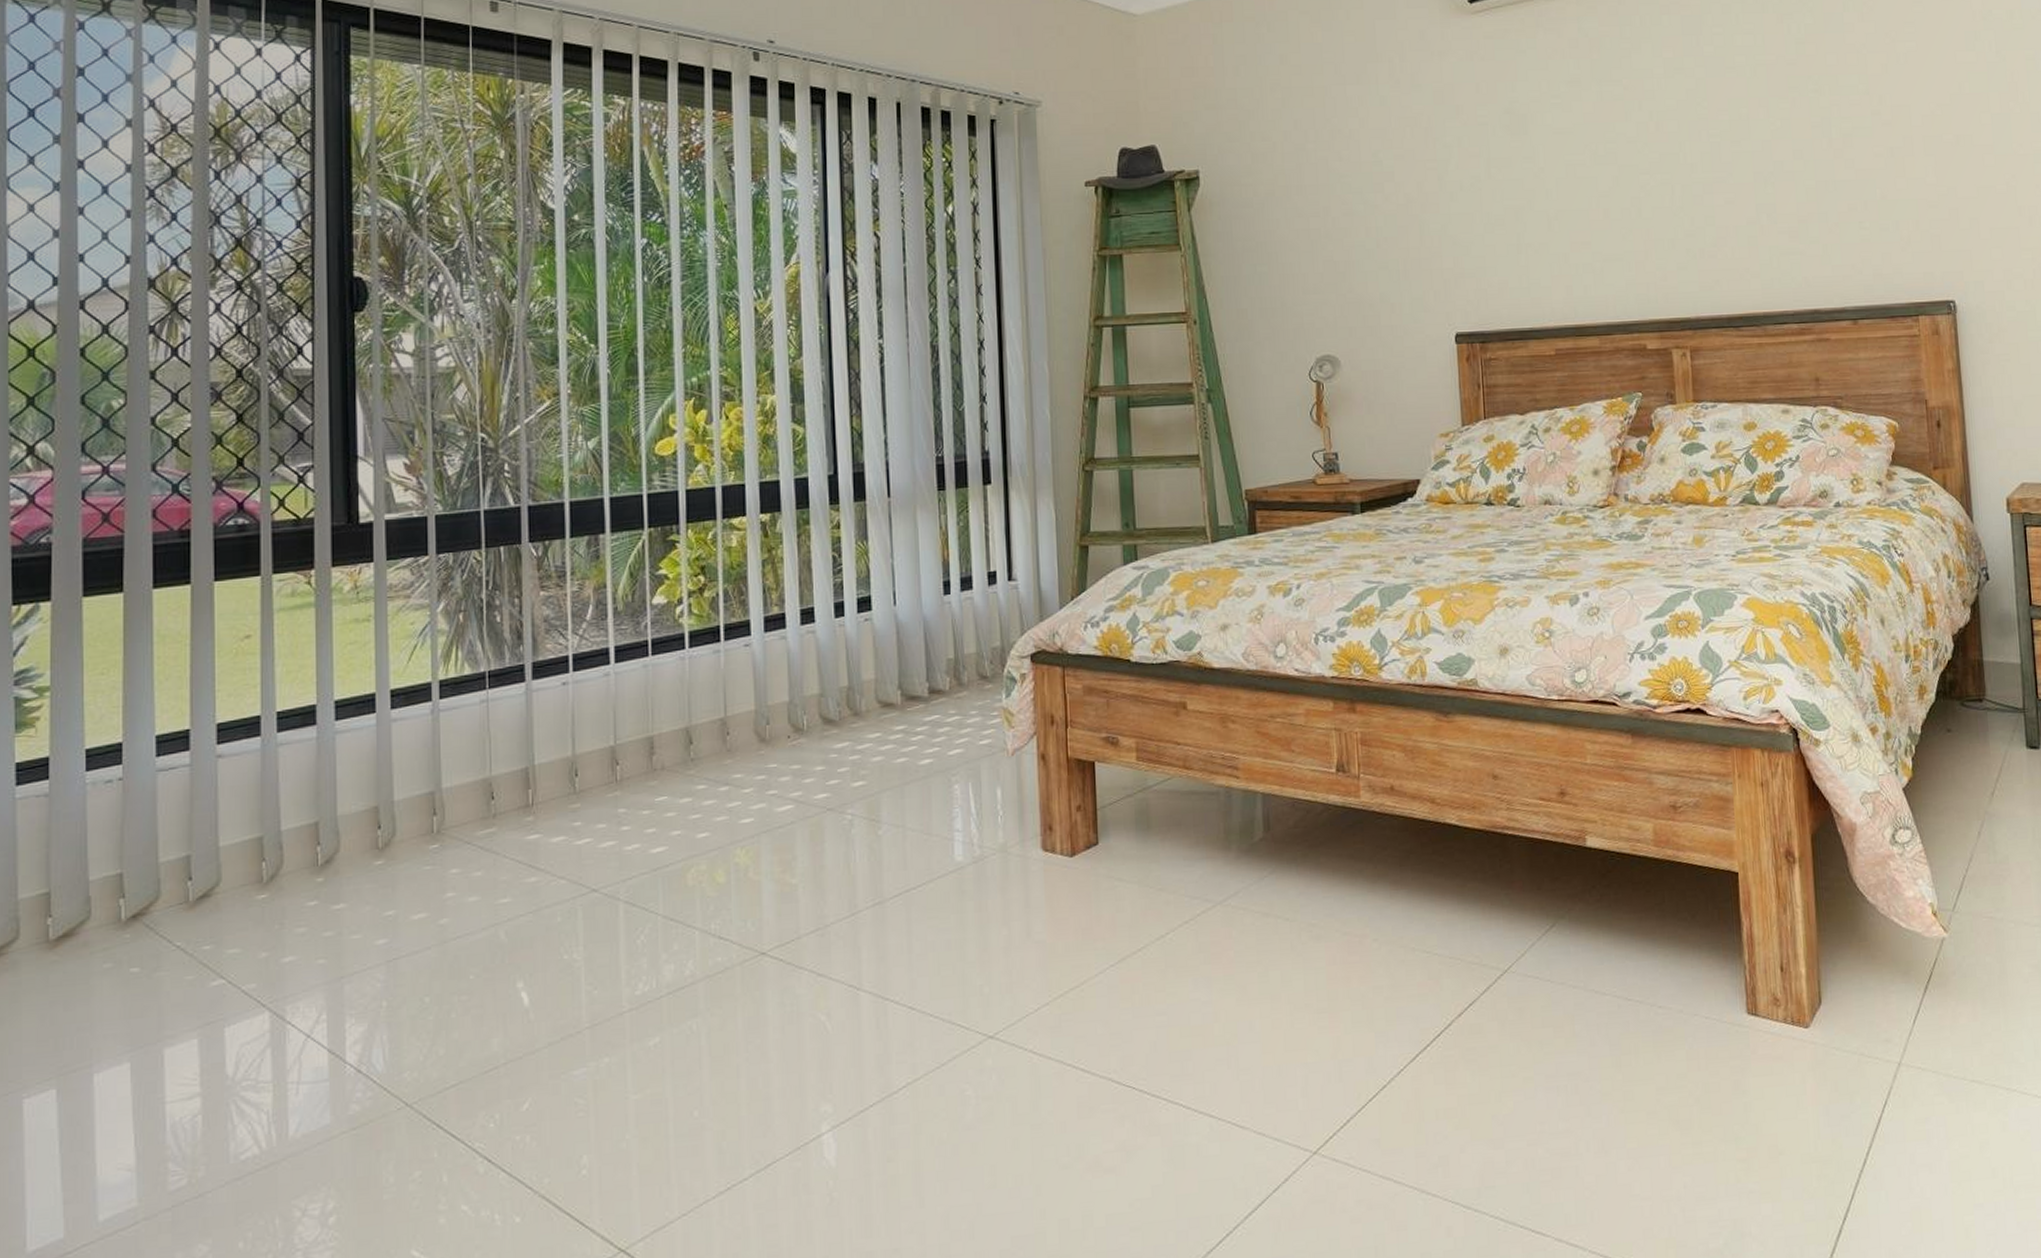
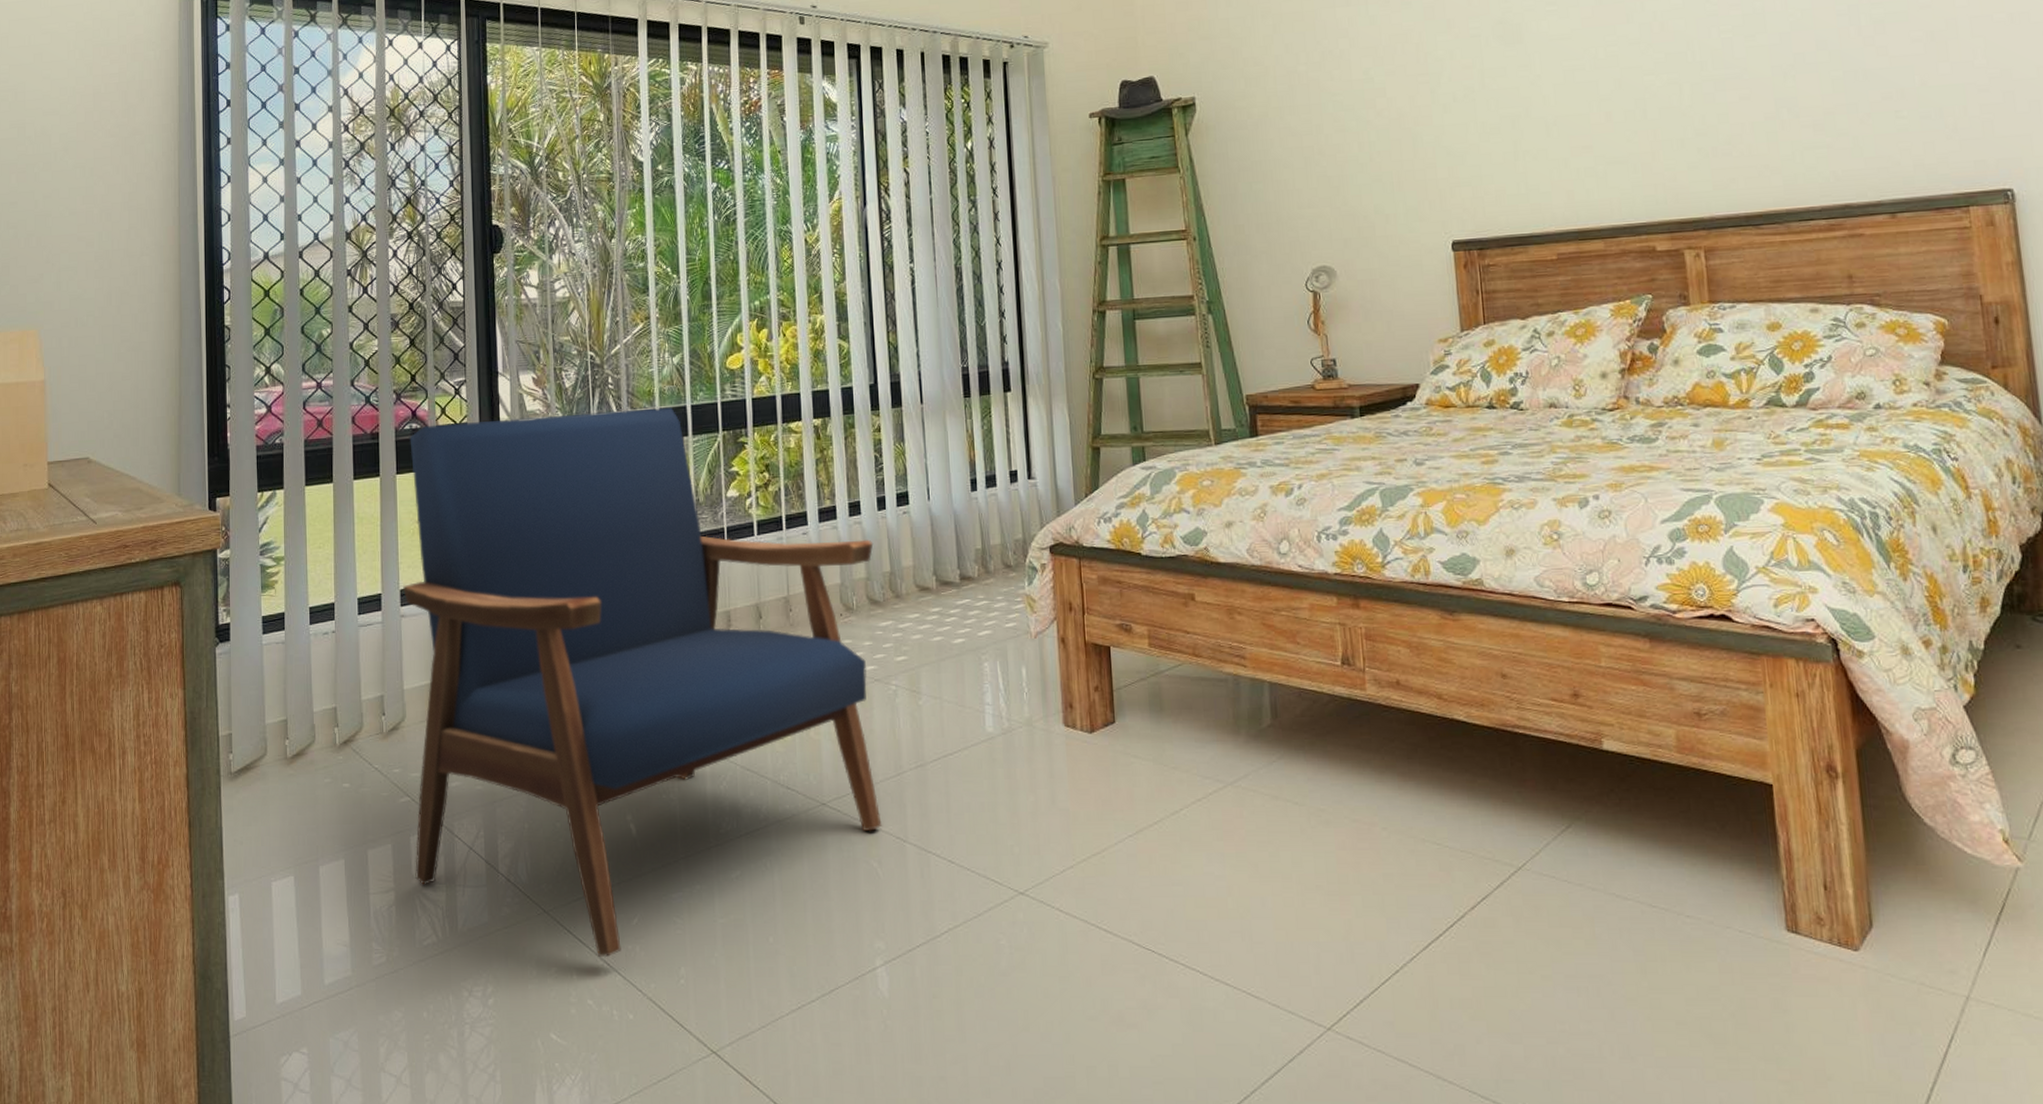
armchair: none [219,499,833,1154] -> present [402,407,883,958]

